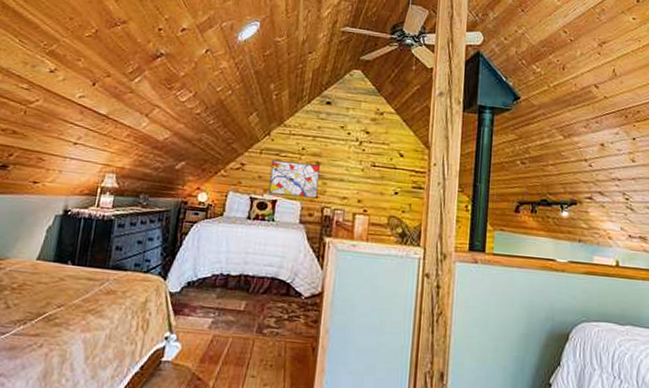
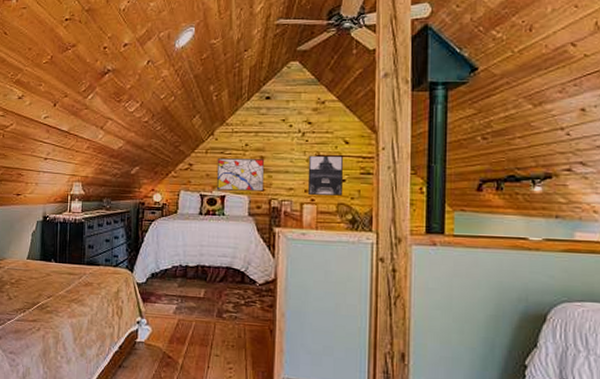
wall art: none [360,165,397,208] -> present [307,155,344,196]

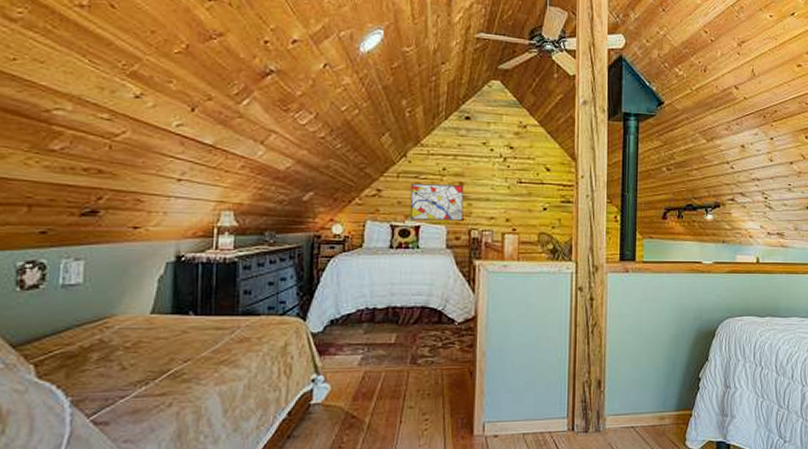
wall art: present [307,155,344,196] -> none [509,182,545,225]

